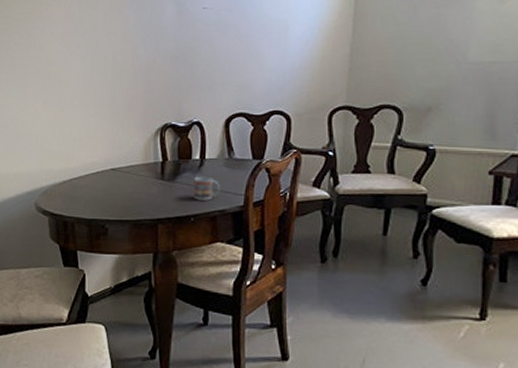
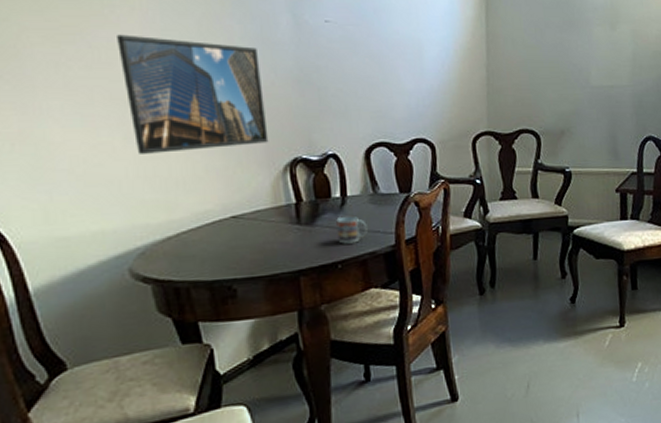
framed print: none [47,25,147,116] -> present [117,34,269,154]

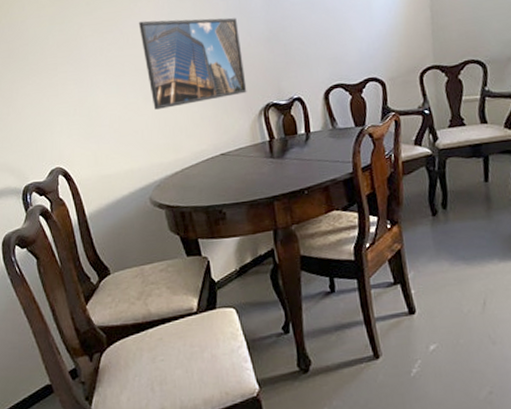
cup: present [336,216,368,244] -> none [302,149,329,173]

